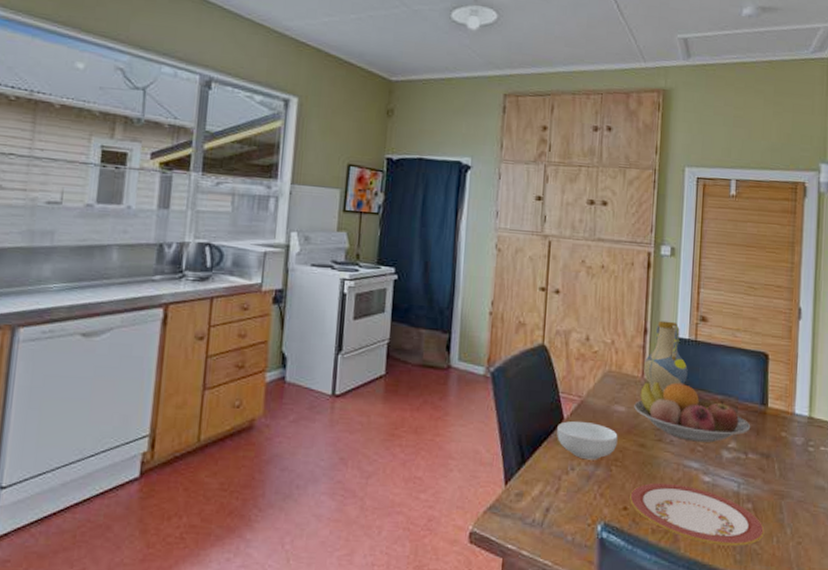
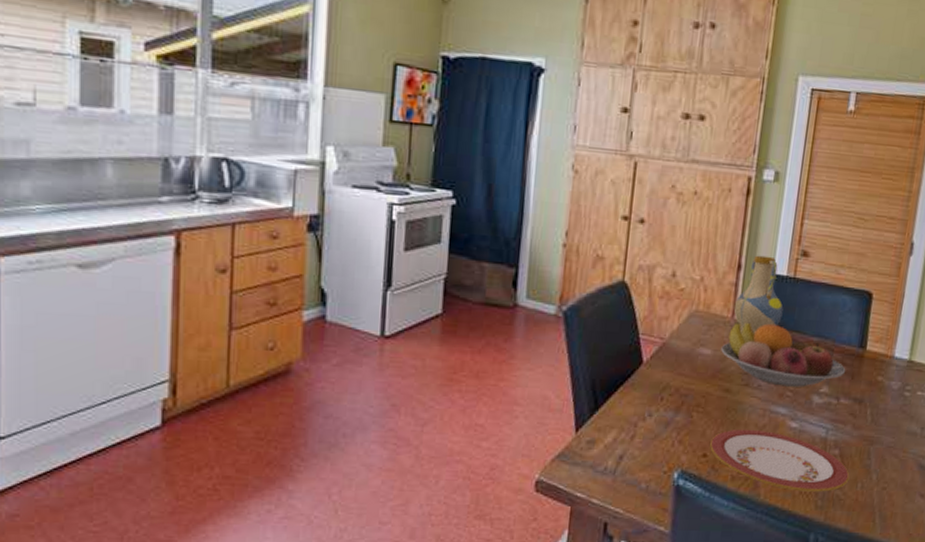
cereal bowl: present [557,420,618,460] -> none [634,364,702,406]

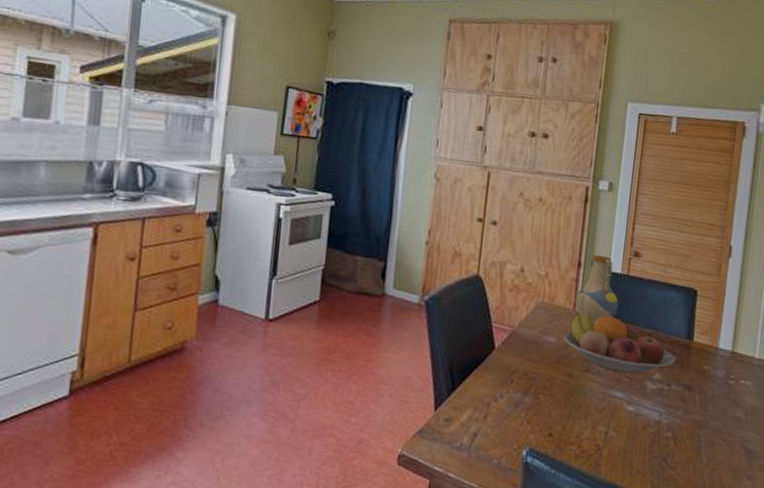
plate: present [710,429,850,492] -> none [555,411,683,472]

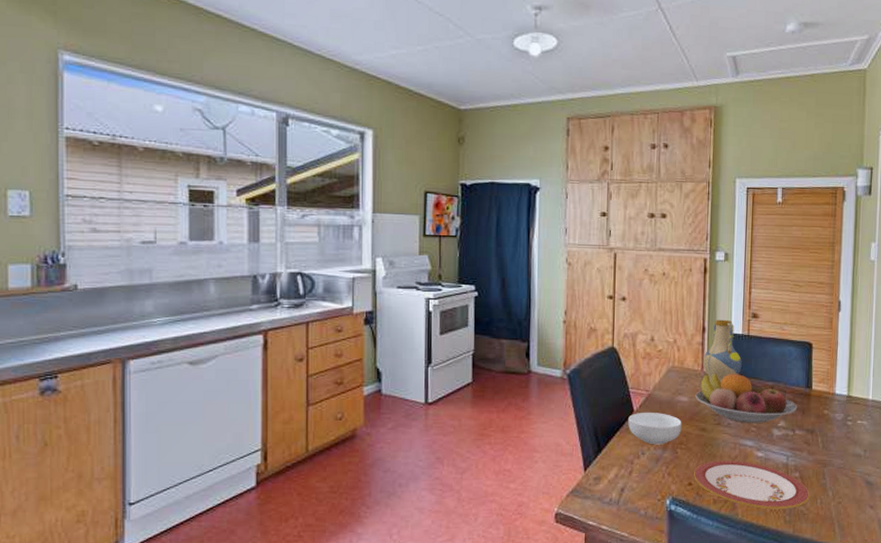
cereal bowl: none [487,350,547,388] -> present [628,412,682,445]
plate: none [555,411,683,472] -> present [694,460,810,510]

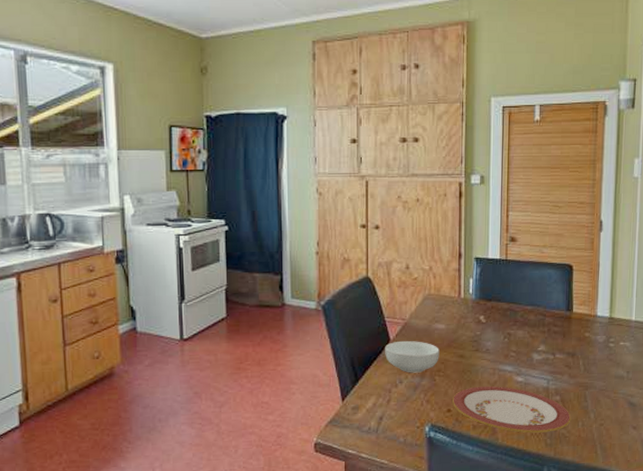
fruit bowl: present [695,373,798,423] -> none [453,299,558,349]
vase: present [702,319,742,382] -> none [459,244,500,309]

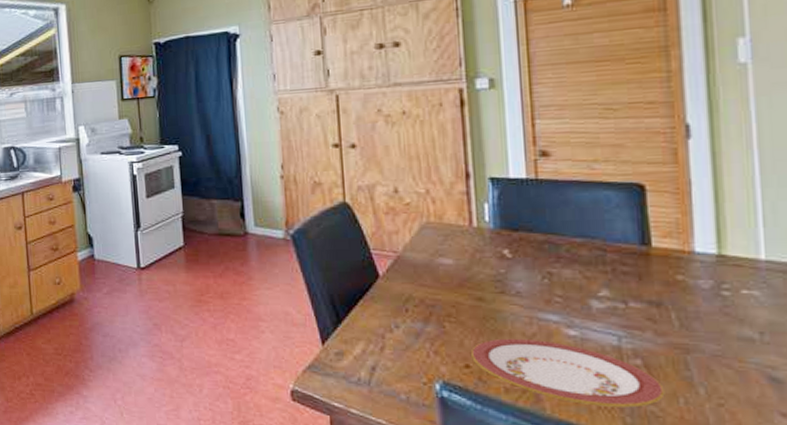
cereal bowl: present [385,340,439,373] -> none [373,277,448,317]

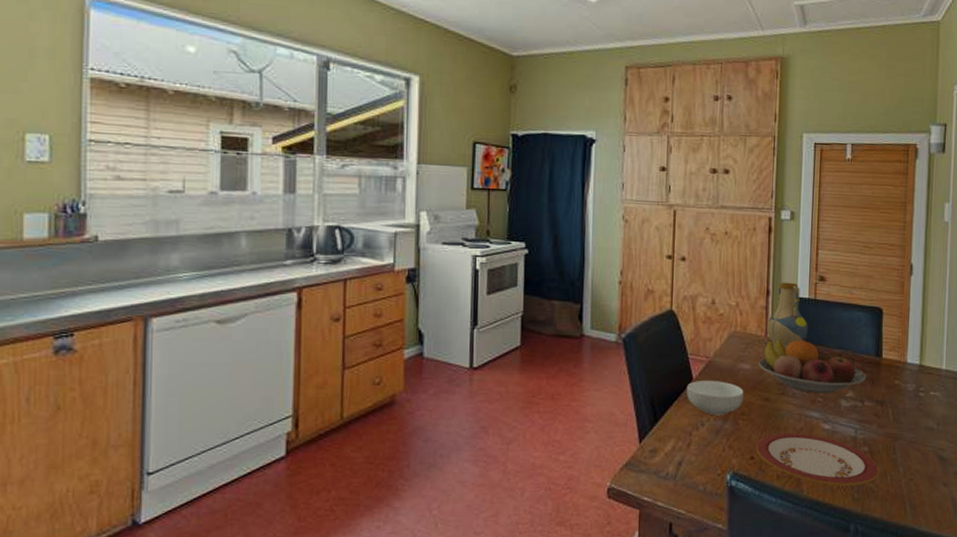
cereal bowl: none [373,277,448,317] -> present [687,380,744,416]
fruit bowl: none [464,228,629,292] -> present [758,339,867,393]
vase: none [469,161,531,241] -> present [766,282,808,349]

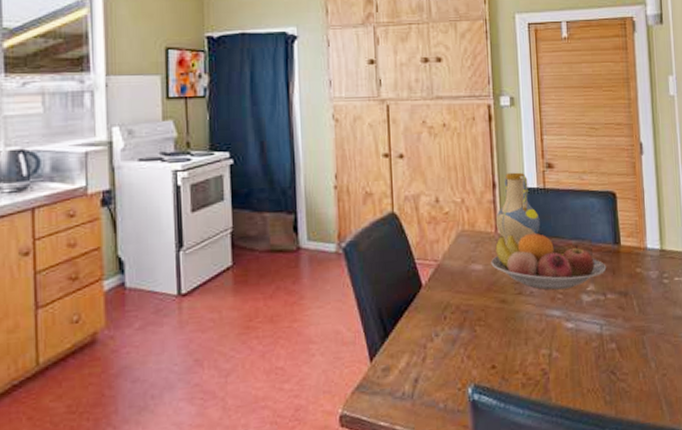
cereal bowl: present [687,380,744,416] -> none [417,285,479,324]
plate: present [756,432,880,486] -> none [497,334,631,390]

